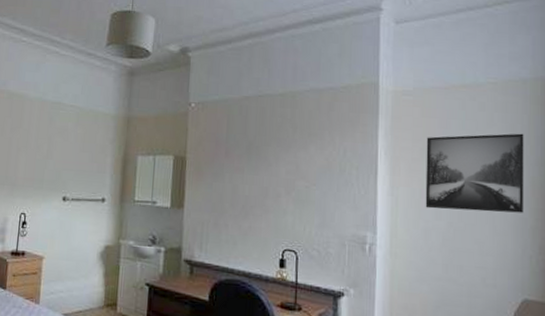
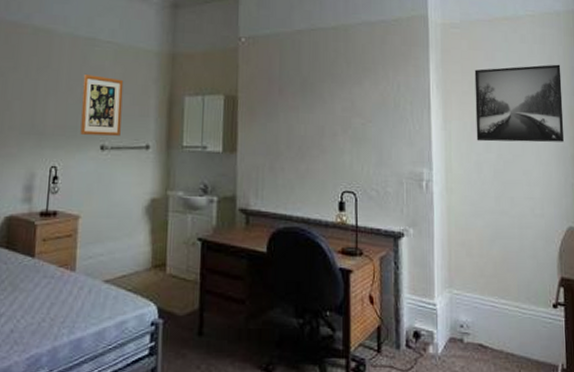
wall art: none [46,134,84,189] -> present [80,74,124,136]

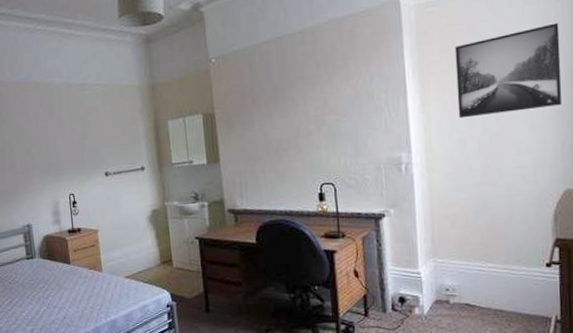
wall art: present [80,74,124,136] -> none [81,115,119,166]

